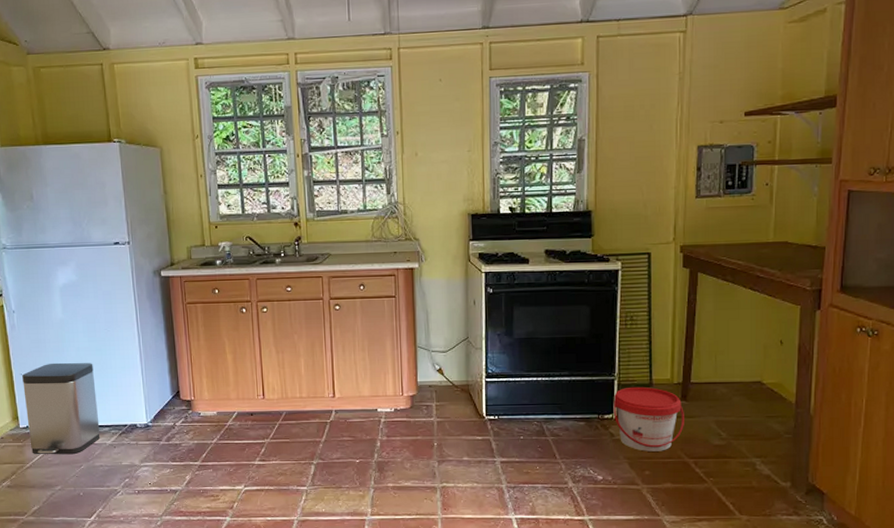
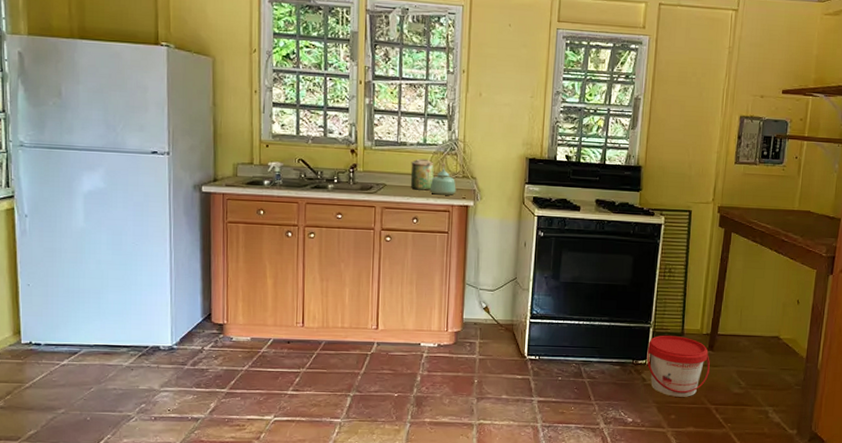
pedal bin: present [22,362,101,454] -> none [30,275,117,375]
canister: none [353,225,377,257] -> present [410,158,434,191]
kettle: none [373,226,400,261] -> present [429,162,456,196]

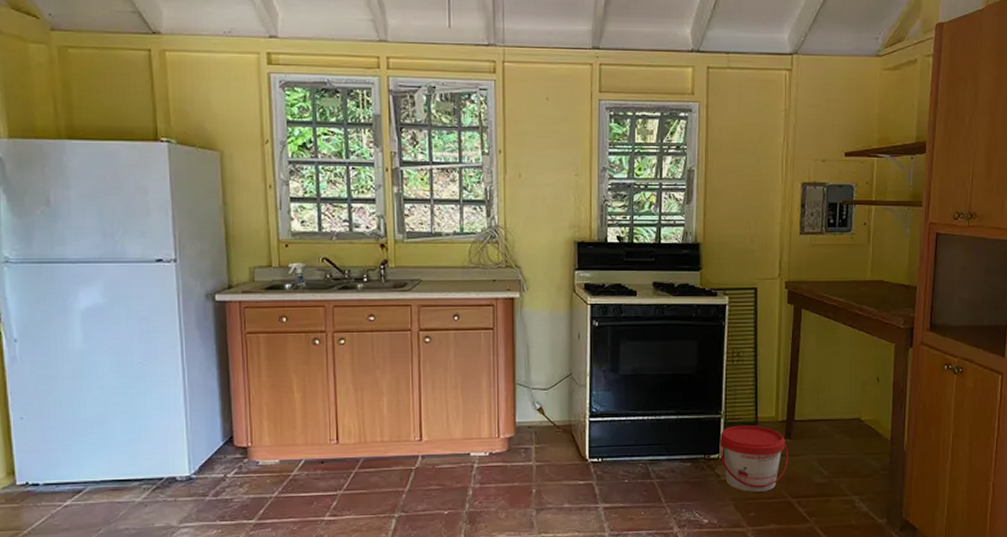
canister: present [410,158,434,191] -> none [448,249,474,284]
kettle: present [429,162,456,196] -> none [470,252,500,289]

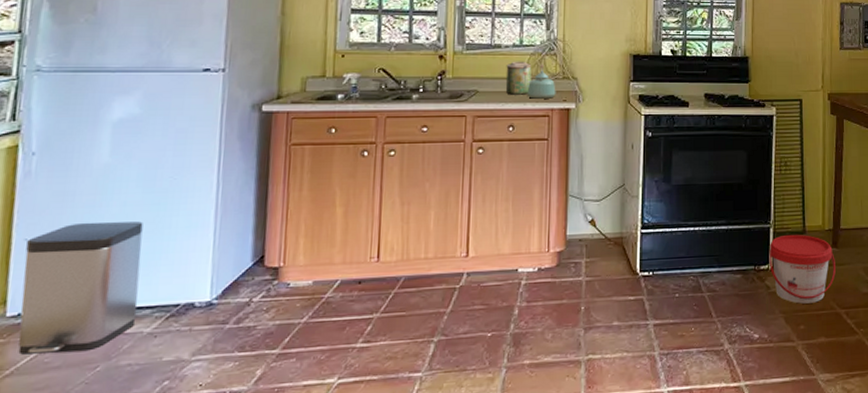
pedal bin: none [23,403,127,518] -> present [17,221,143,355]
canister: none [448,249,474,284] -> present [505,61,532,95]
kettle: none [470,252,500,289] -> present [527,64,556,100]

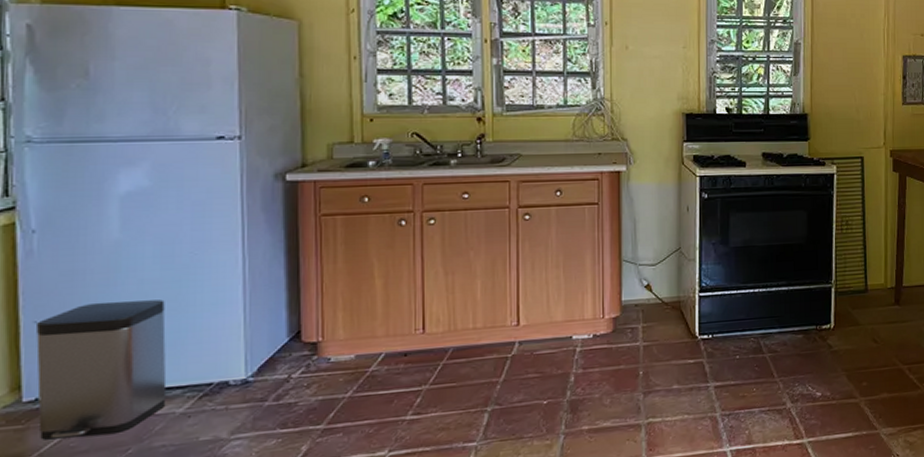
canister: present [505,61,532,95] -> none [550,122,578,158]
kettle: present [527,64,556,100] -> none [574,125,605,163]
bucket: present [769,234,836,304] -> none [830,293,898,362]

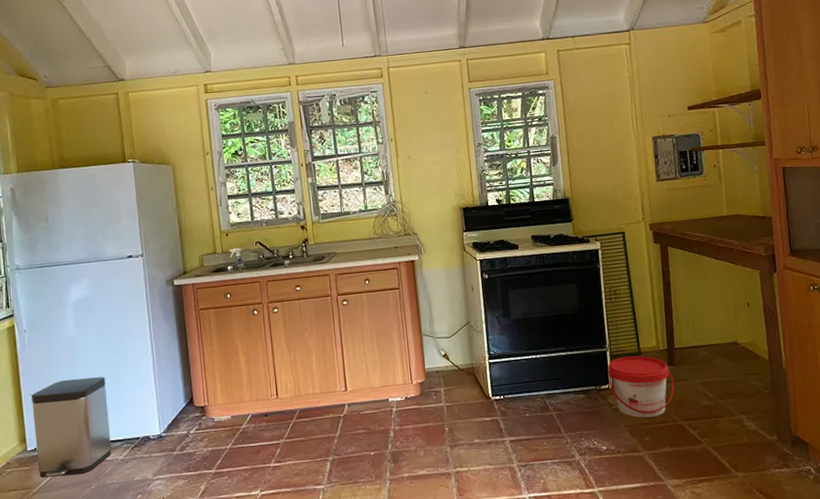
bucket: none [830,293,898,362] -> present [607,355,675,418]

